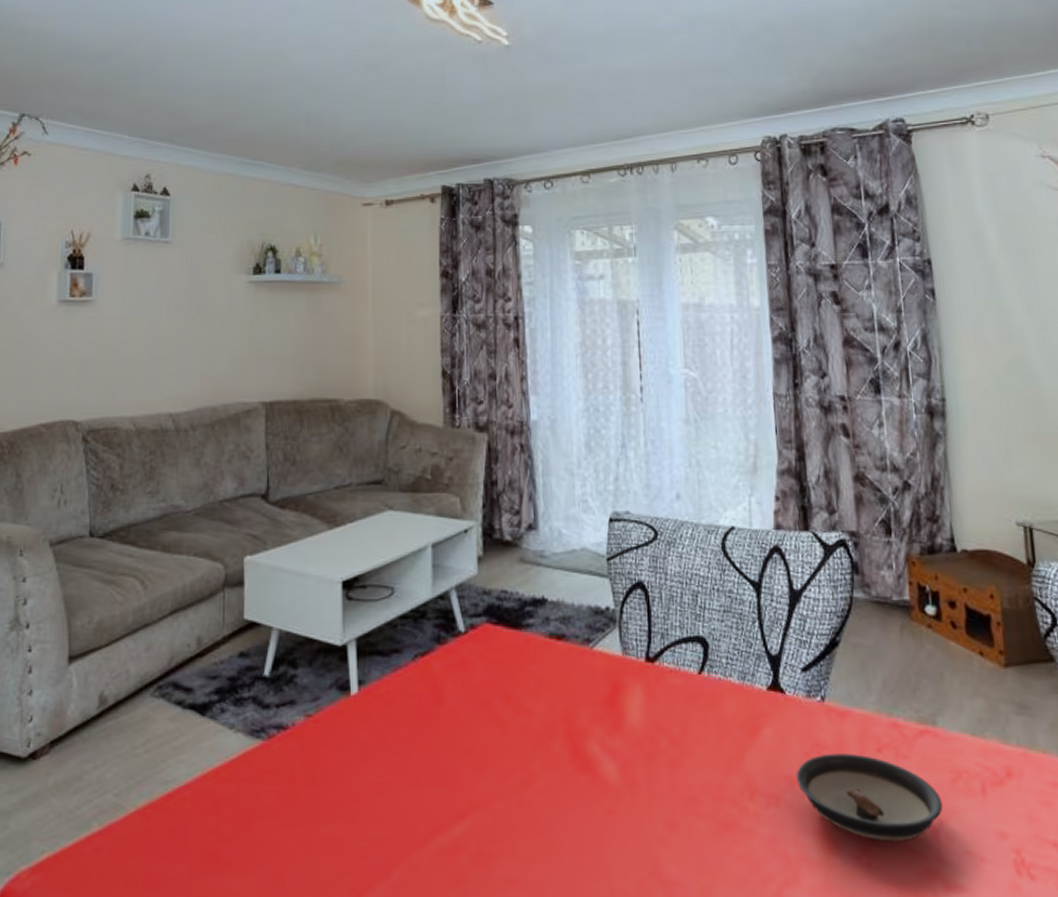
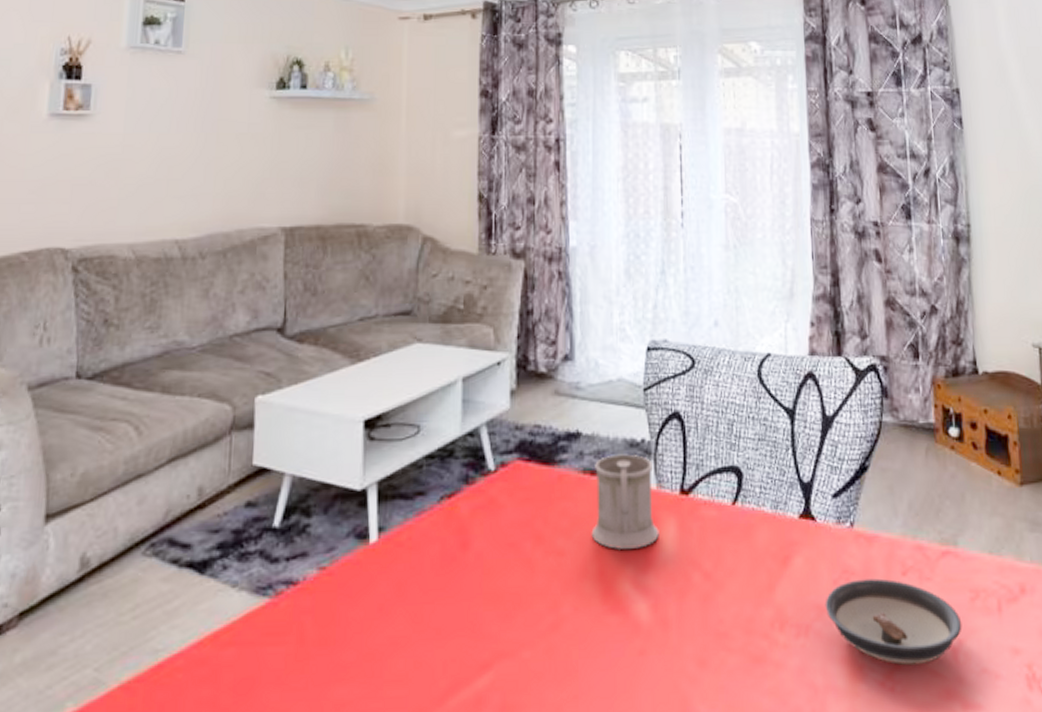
mug: none [559,621,626,712] -> present [591,454,659,549]

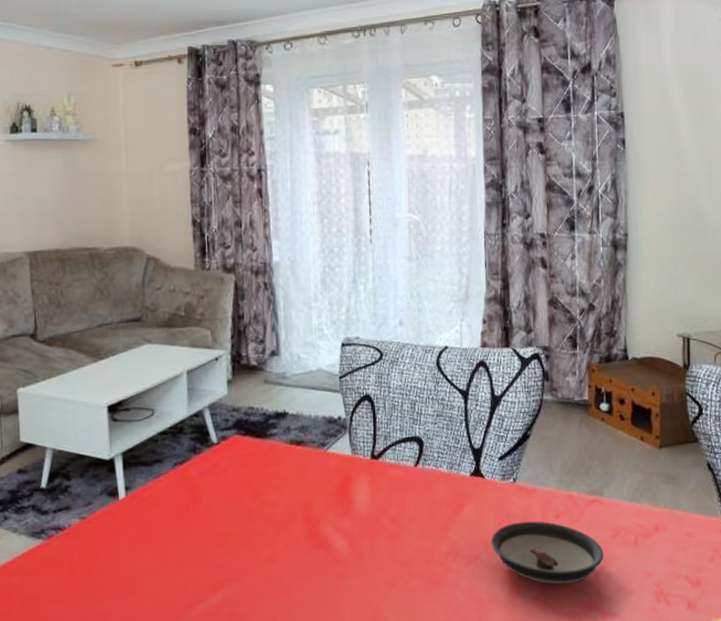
mug: present [591,454,659,549] -> none [298,428,354,501]

